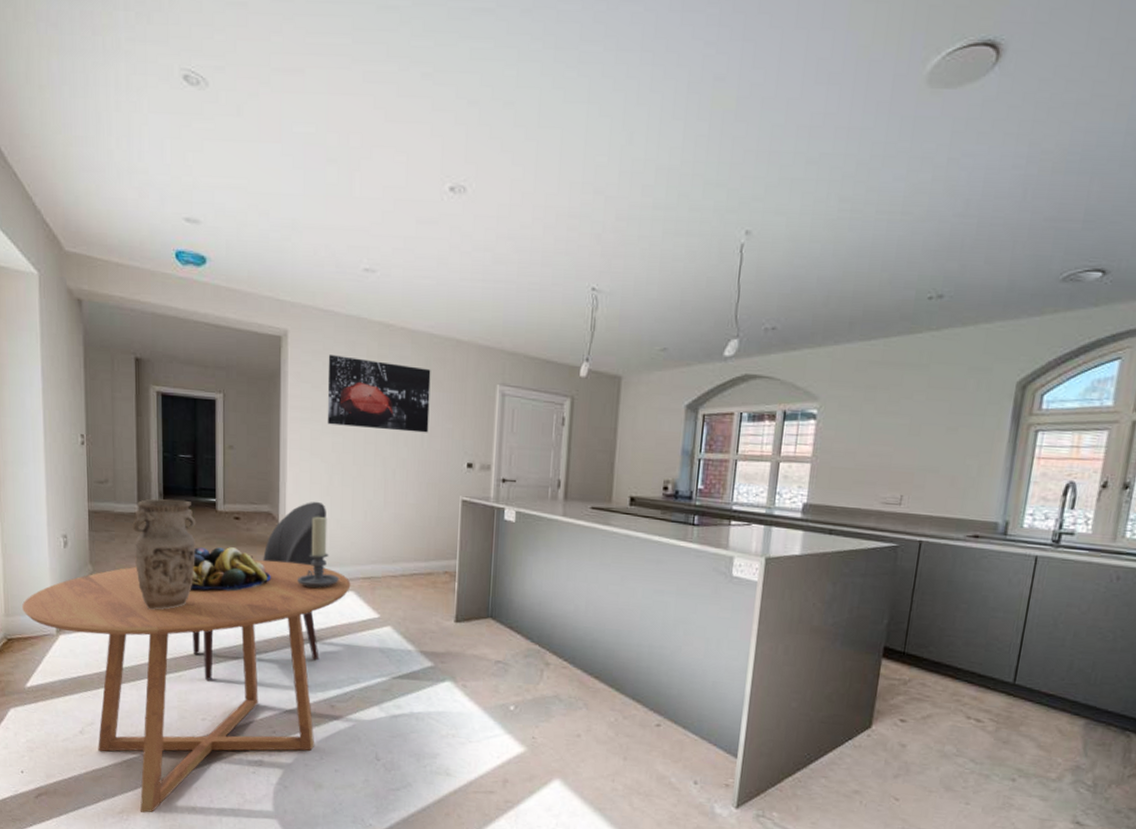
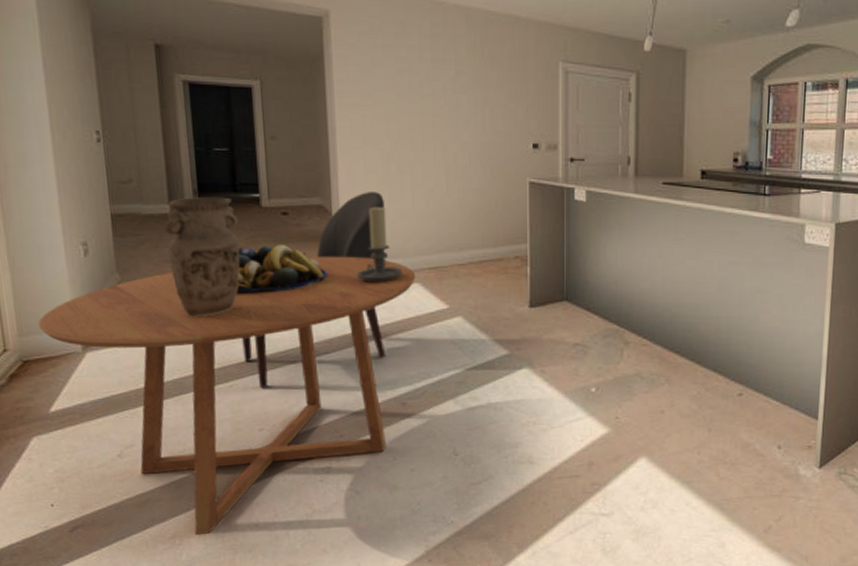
wall art: present [327,355,431,433] -> none [376,36,490,114]

